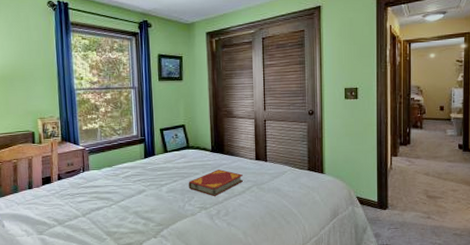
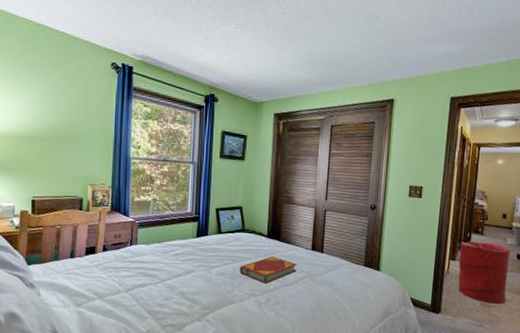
laundry hamper: none [401,135,452,196] -> present [458,241,511,305]

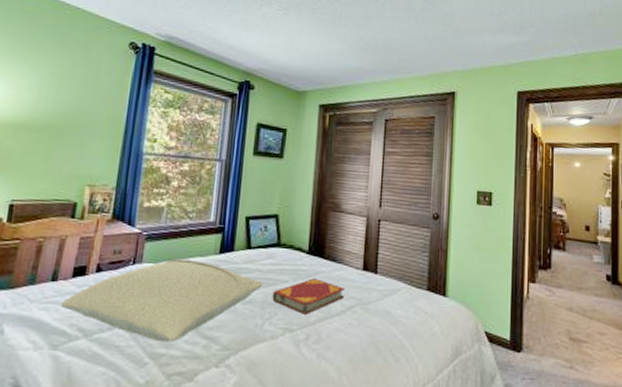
pillow: none [79,241,232,303] -> present [61,259,263,343]
laundry hamper: present [458,241,511,305] -> none [539,259,599,340]

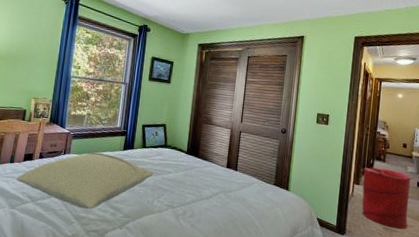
hardback book: present [272,278,345,315] -> none [160,171,213,197]
laundry hamper: none [539,259,599,340] -> present [362,167,411,230]

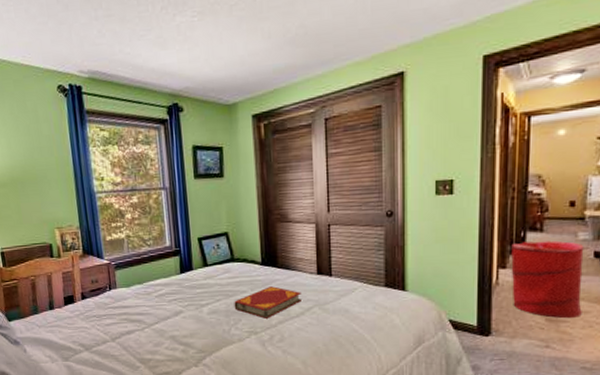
pillow: present [16,152,154,210] -> none [61,281,224,350]
hardback book: none [160,171,213,197] -> present [234,286,301,318]

